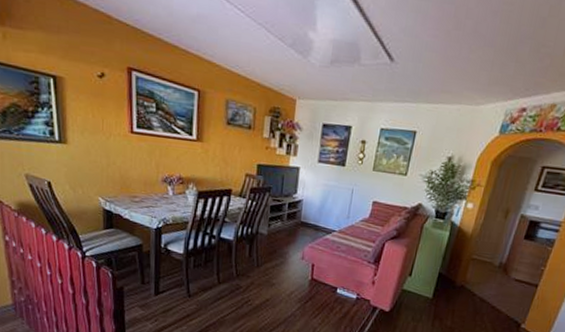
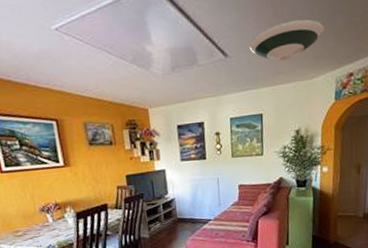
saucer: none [419,37,507,80] -> present [249,19,325,62]

